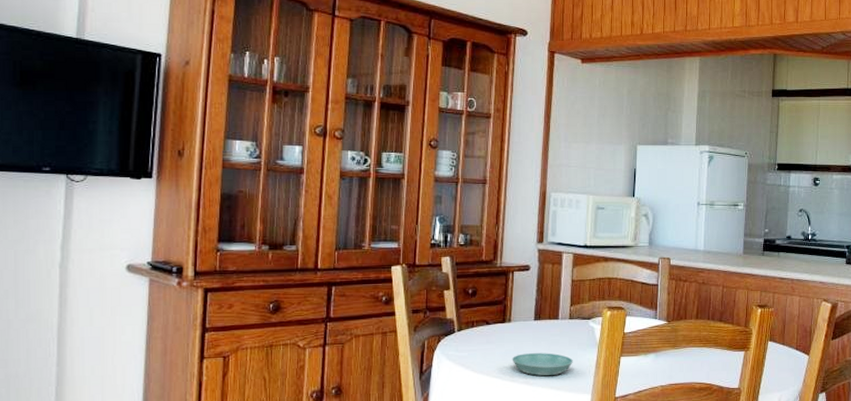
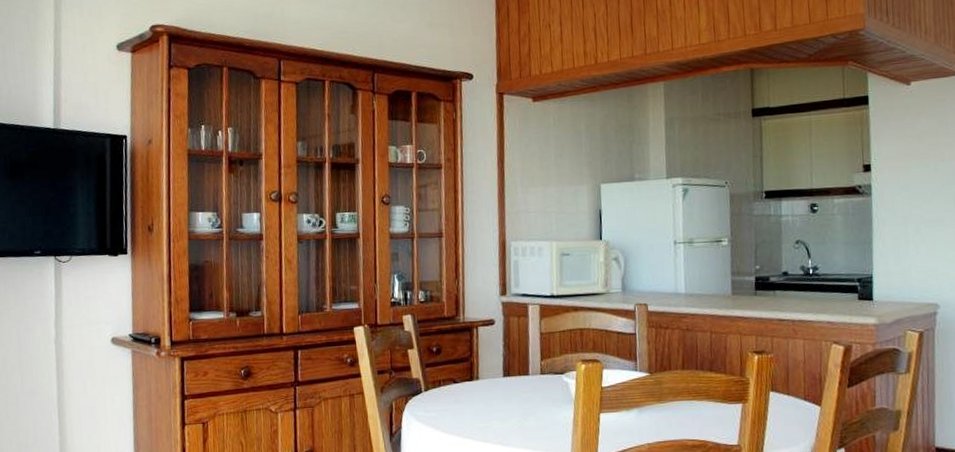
saucer: present [512,353,573,376] -> none [482,411,548,436]

